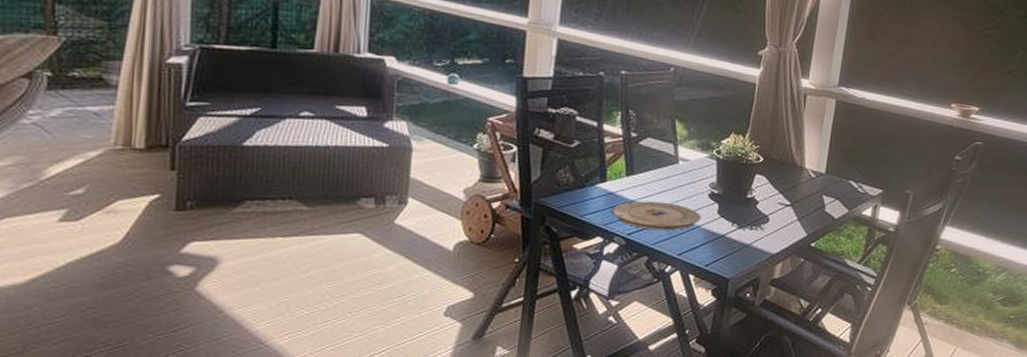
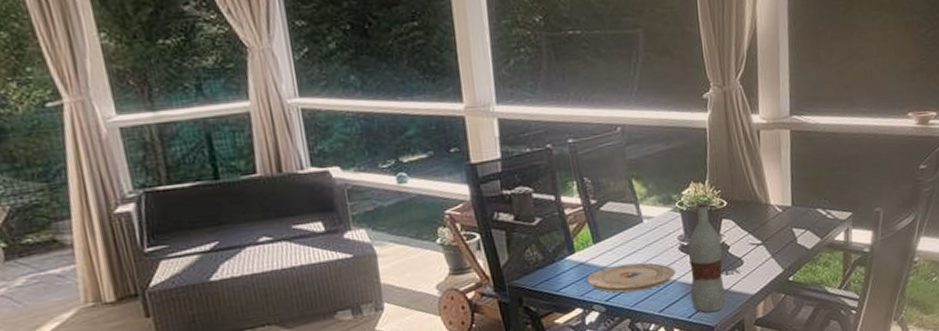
bottle: none [712,153,752,265] -> present [687,201,725,313]

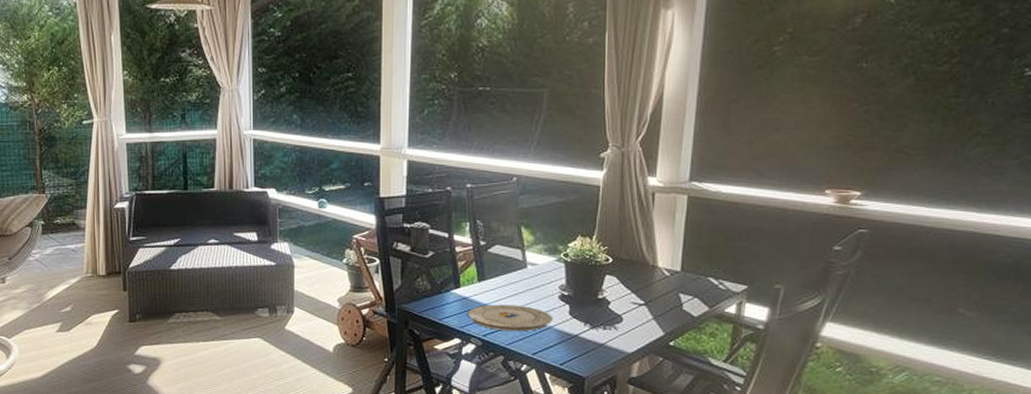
bottle: present [687,201,725,313] -> none [566,255,603,364]

